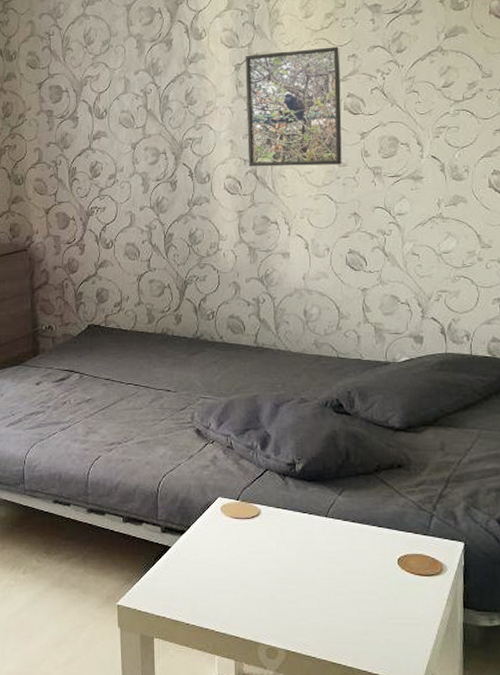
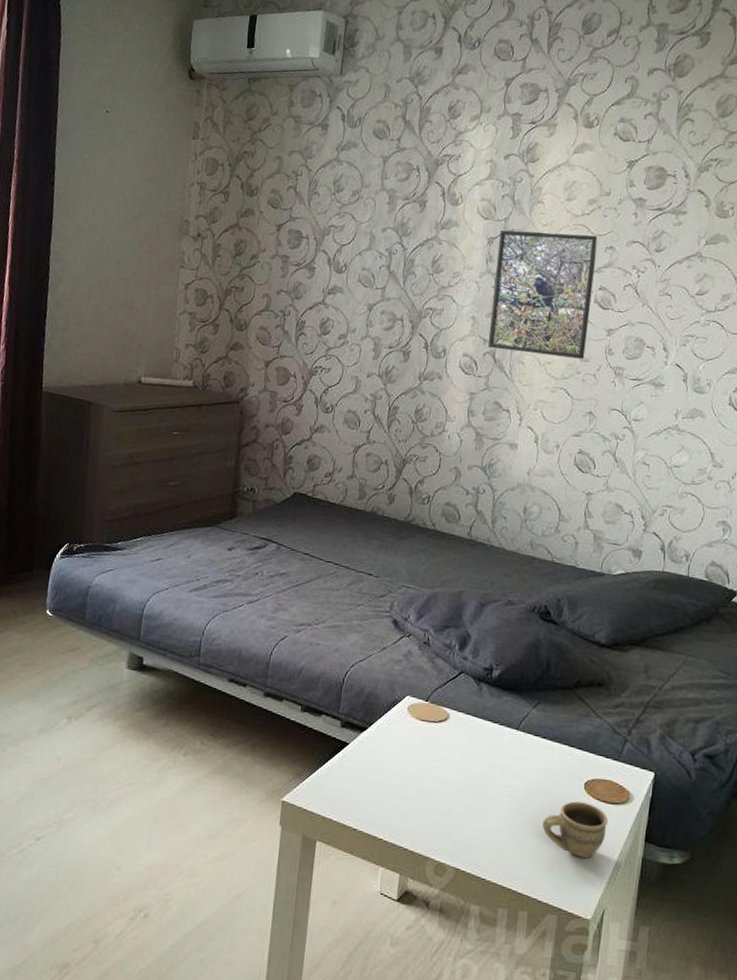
cup: none [363,577,426,629] -> present [542,801,609,859]

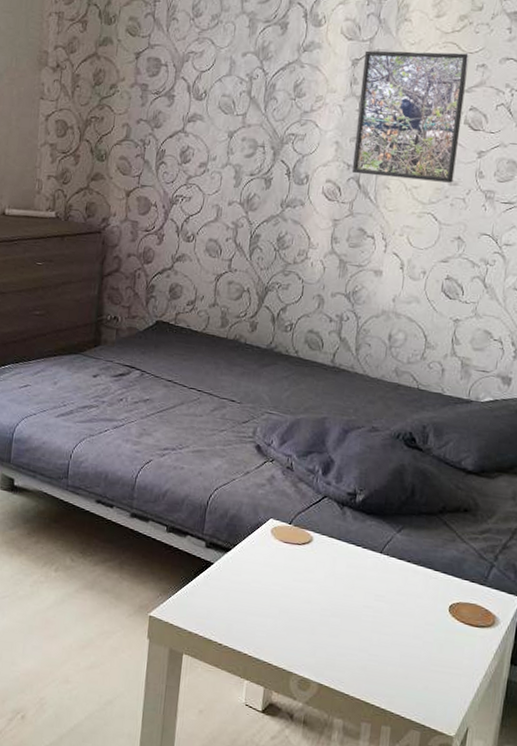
cup: present [542,801,609,859] -> none [406,623,473,679]

